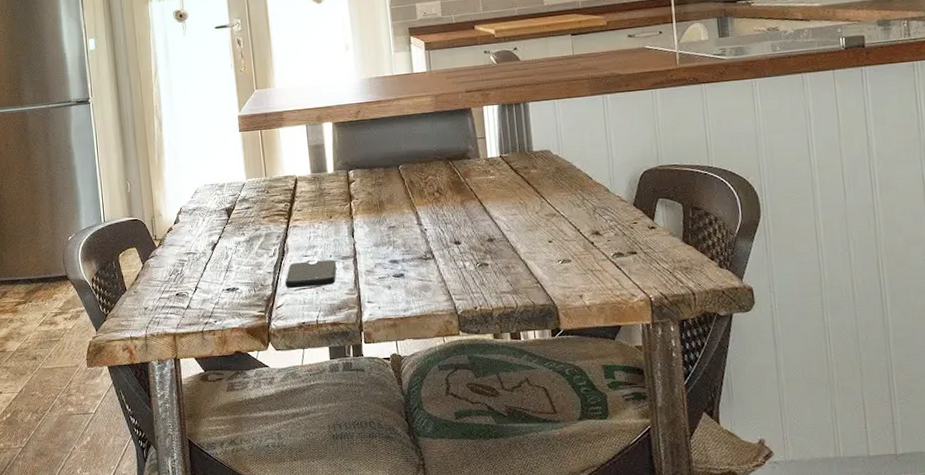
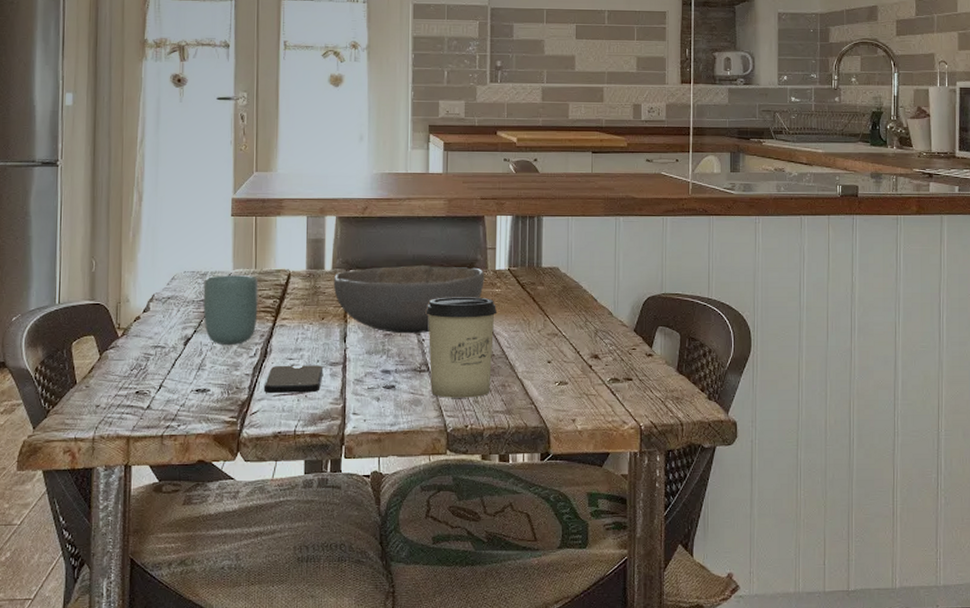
cup: none [222,183,273,248] -> present [203,275,258,345]
bowl: none [336,158,478,226] -> present [333,265,485,334]
cup: none [425,185,495,283] -> present [425,297,498,398]

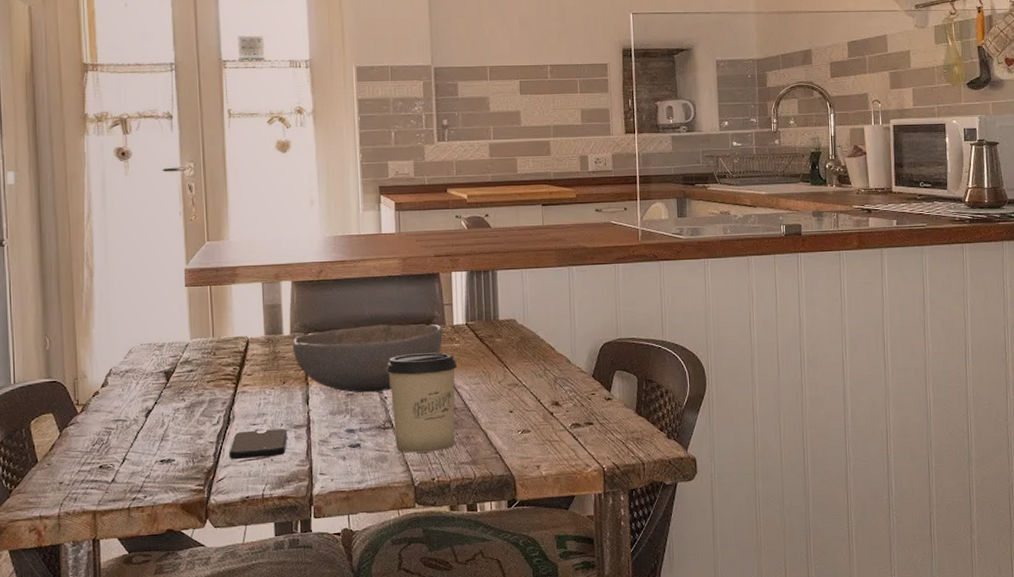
cup: present [203,275,258,345] -> none [161,344,218,415]

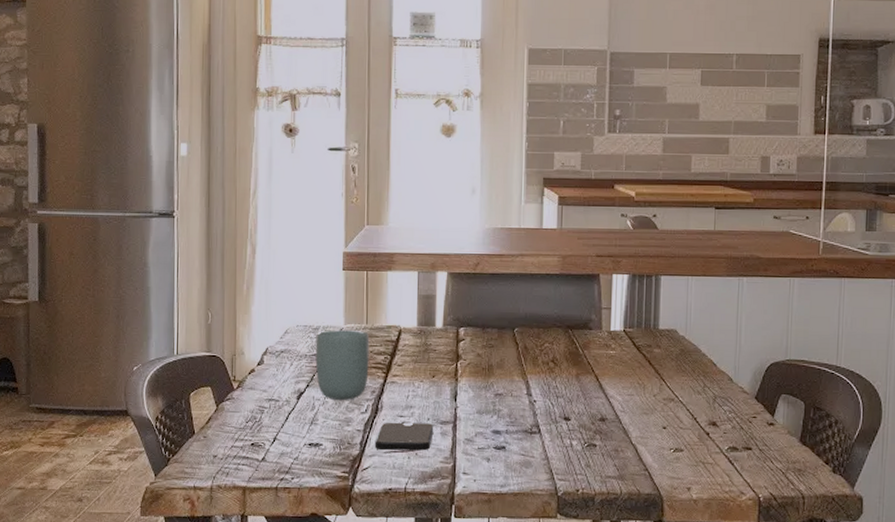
cup: none [161,344,218,415] -> present [315,330,370,400]
bowl: present [292,324,443,393] -> none [444,324,599,395]
cup: present [386,352,458,453] -> none [537,357,612,462]

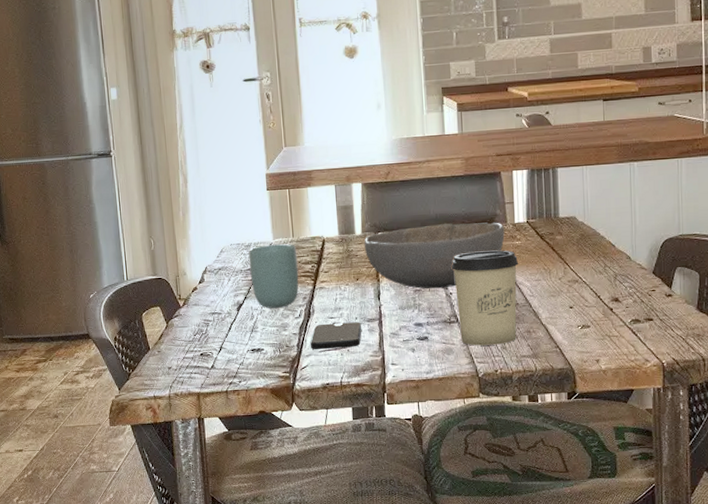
bowl: none [444,324,599,395] -> present [364,222,505,289]
cup: none [537,357,612,462] -> present [451,250,519,346]

